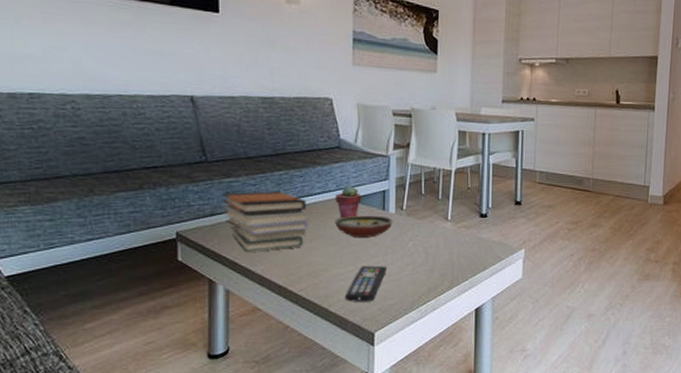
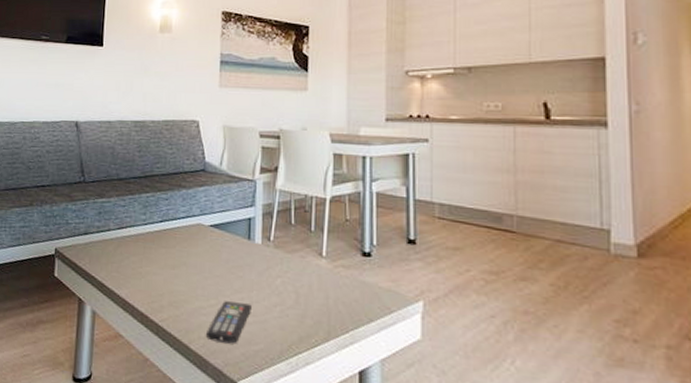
book stack: present [222,191,309,252] -> none [95,212,172,274]
decorative bowl: present [335,215,394,238] -> none [198,243,260,270]
potted succulent: present [336,186,362,219] -> none [199,211,226,246]

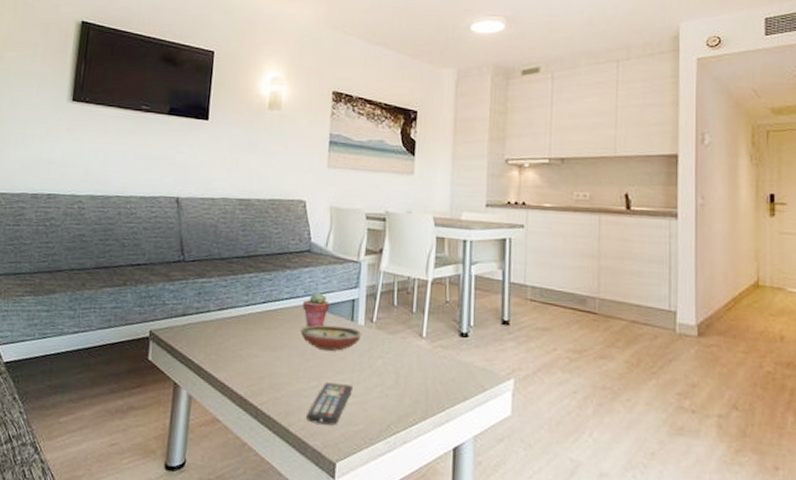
decorative bowl: none [198,243,260,270] -> present [301,325,362,351]
potted succulent: none [199,211,226,246] -> present [303,292,330,328]

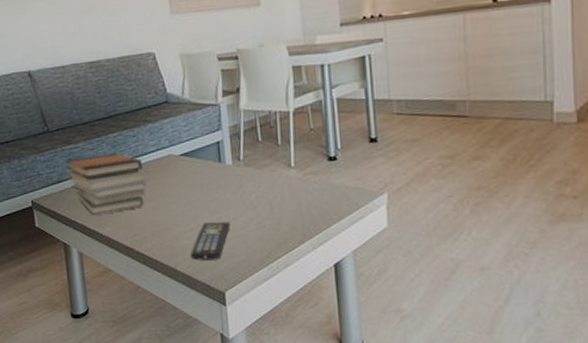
book stack: none [194,293,275,357] -> present [65,153,147,215]
decorative bowl: present [301,325,362,351] -> none [172,169,232,194]
potted succulent: present [303,292,330,328] -> none [169,140,196,175]

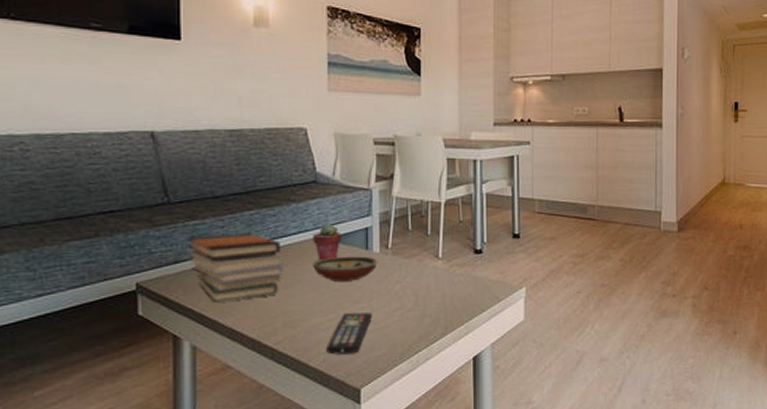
potted succulent: none [169,140,196,175] -> present [313,224,342,261]
decorative bowl: none [172,169,232,194] -> present [313,256,378,281]

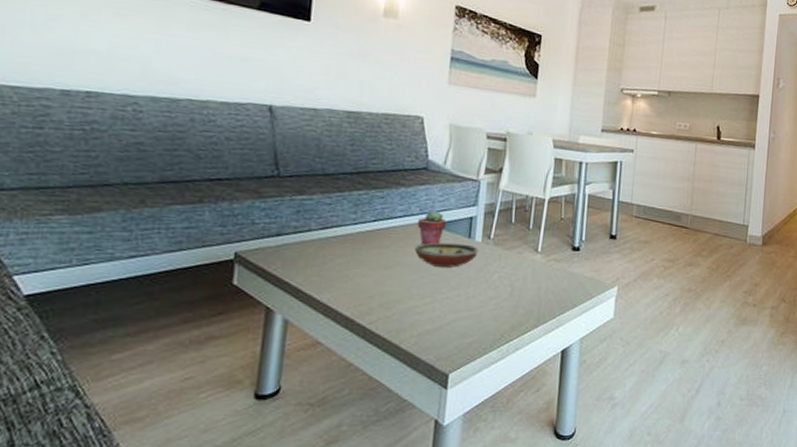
book stack: present [187,233,283,303] -> none [291,211,387,278]
remote control: present [325,313,372,355] -> none [418,298,468,339]

